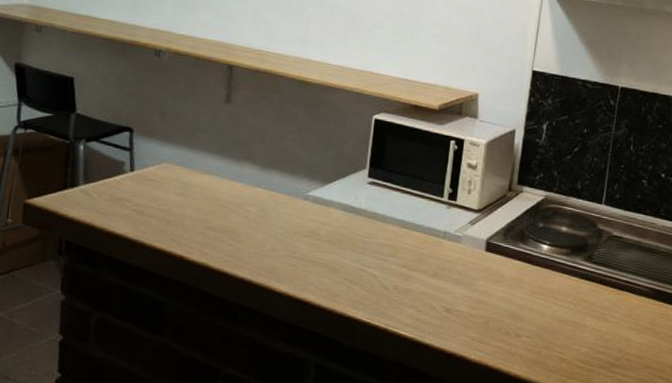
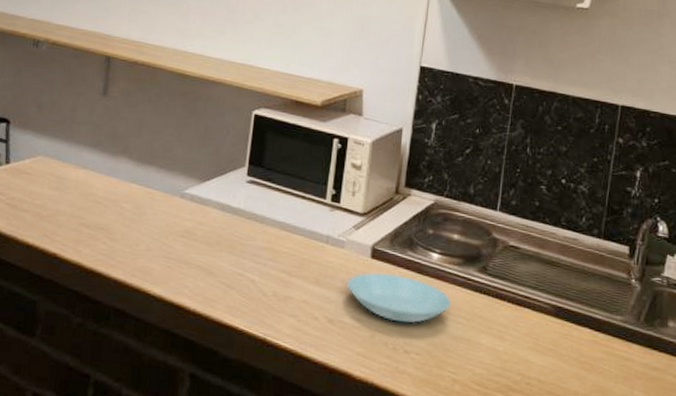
saucer: none [462,263,559,310] -> present [346,272,451,324]

